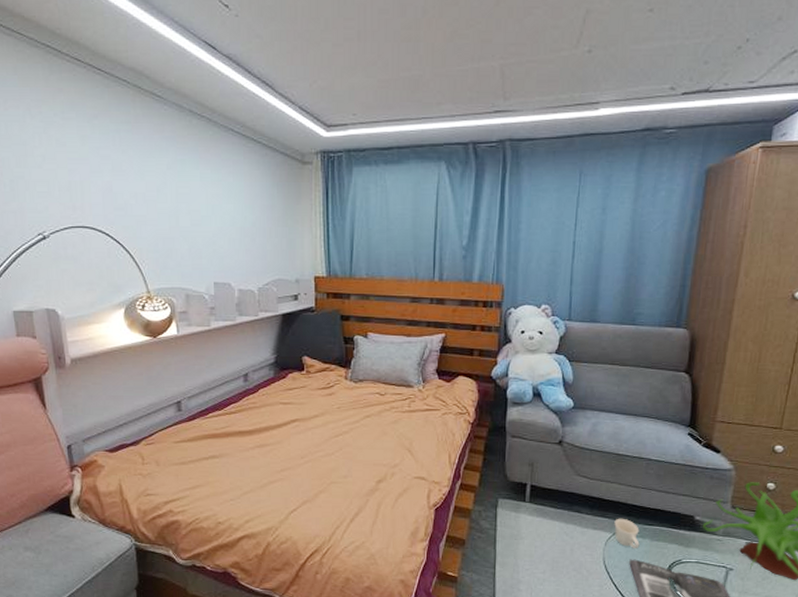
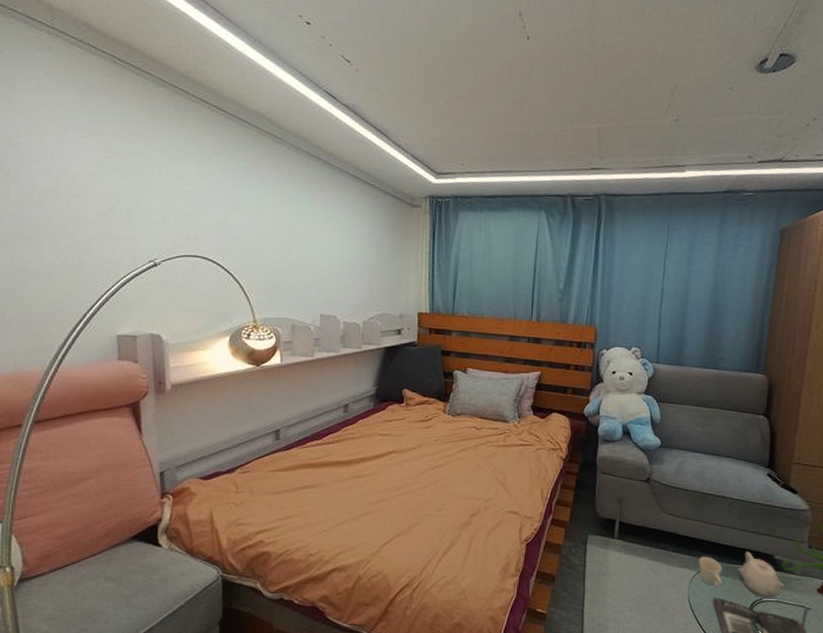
teapot: none [655,512,705,559] -> present [737,551,784,598]

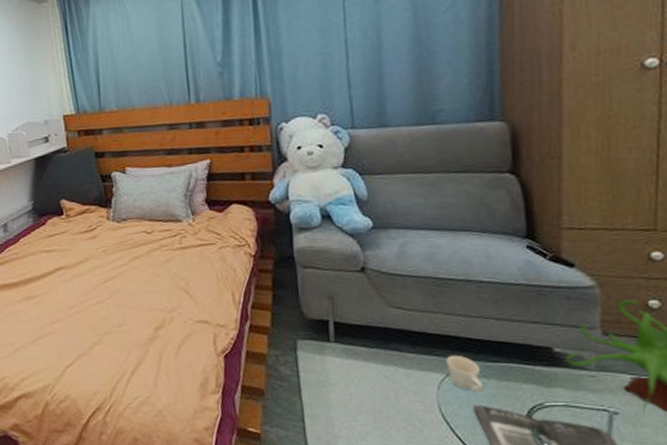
teapot: present [737,551,784,598] -> none [501,345,574,402]

